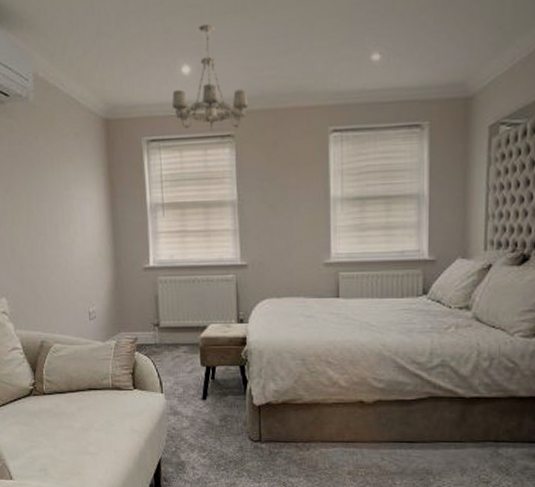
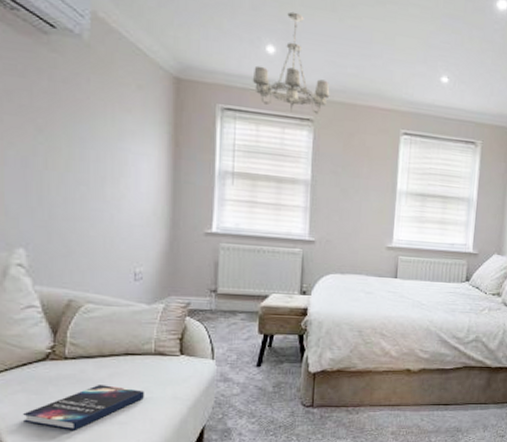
hardback book: none [19,418,109,459] -> present [23,385,145,430]

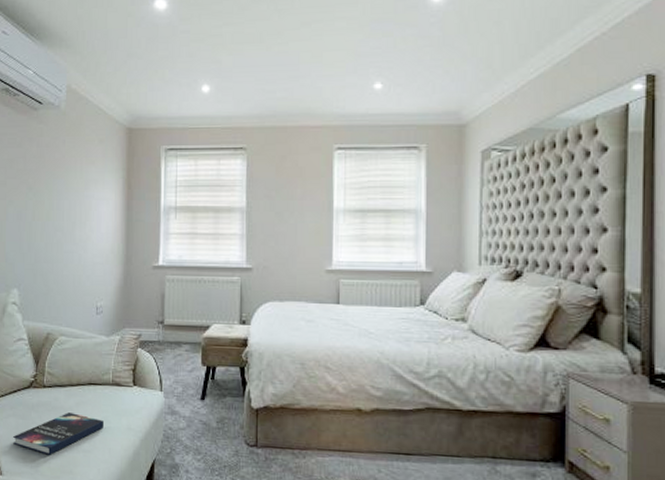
chandelier: present [252,11,330,114] -> none [190,50,261,143]

